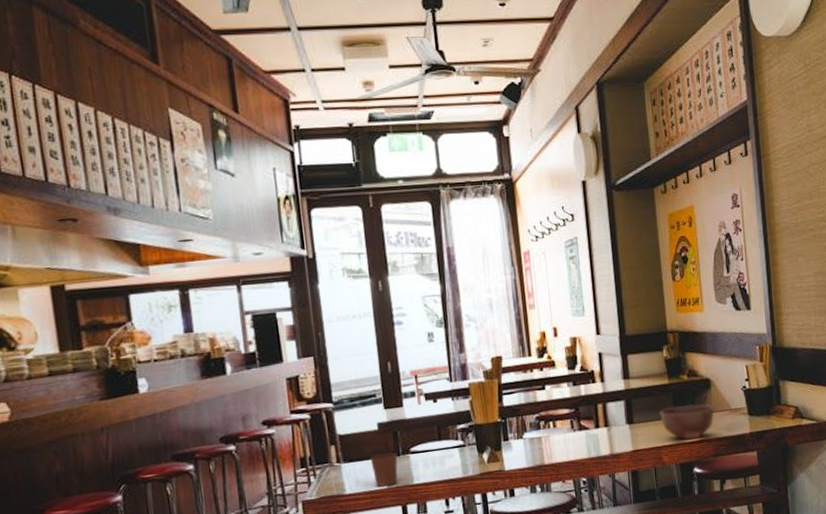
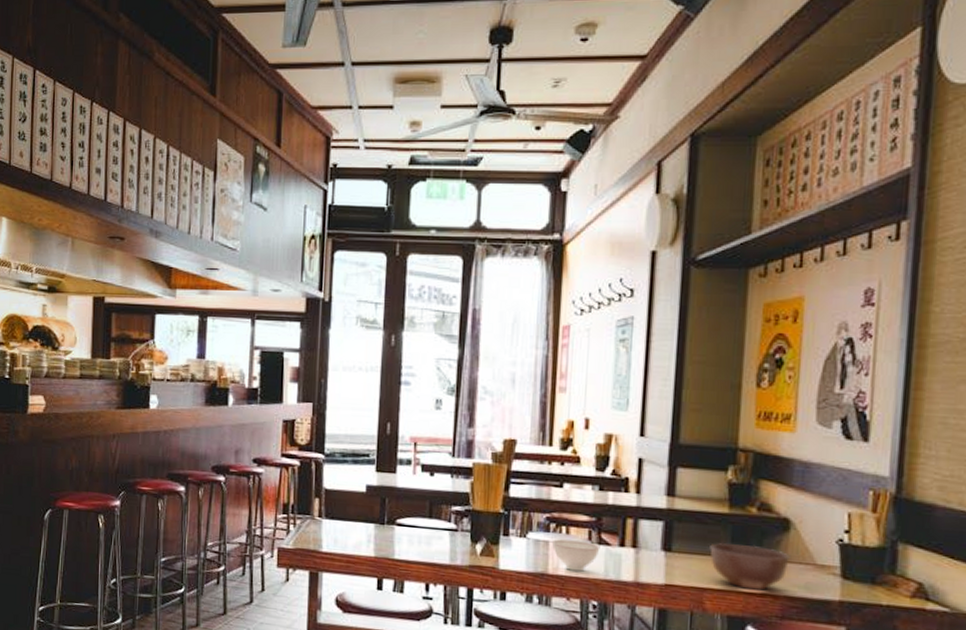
dixie cup: present [370,452,398,487] -> none [352,517,382,555]
bowl: none [544,430,582,458] -> present [552,538,600,572]

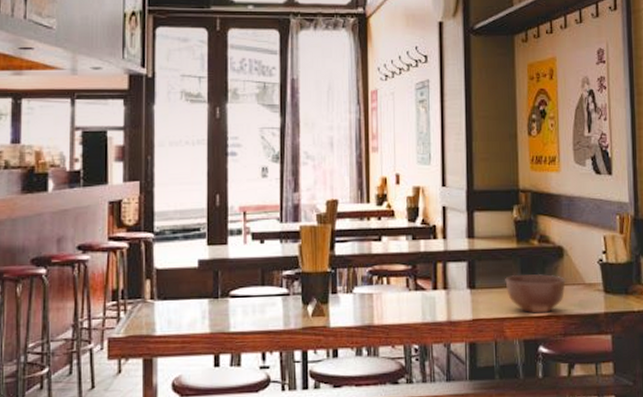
bowl: present [552,538,600,572] -> none [376,288,417,319]

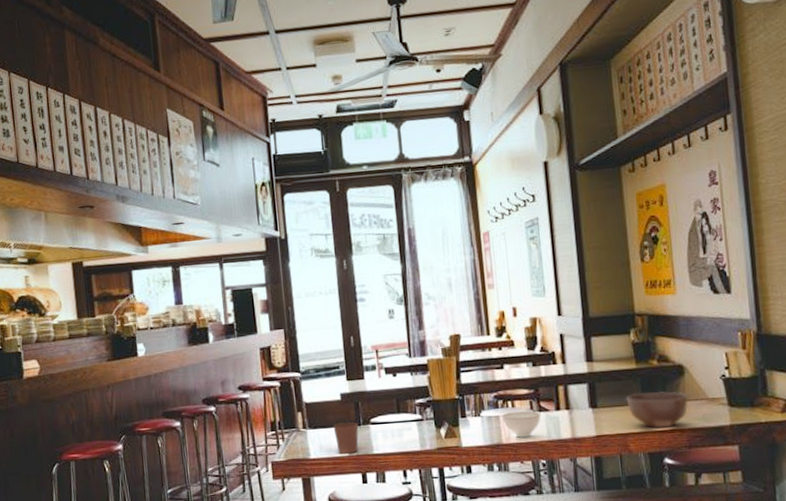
dixie cup: none [186,293,216,332] -> present [333,421,359,455]
bowl: none [376,288,417,319] -> present [502,410,541,438]

